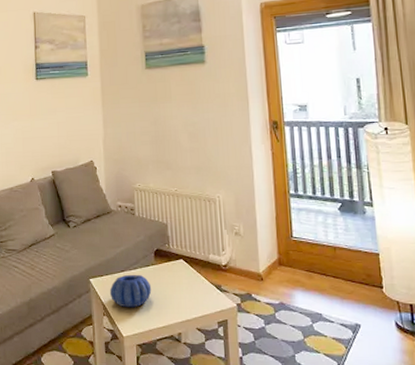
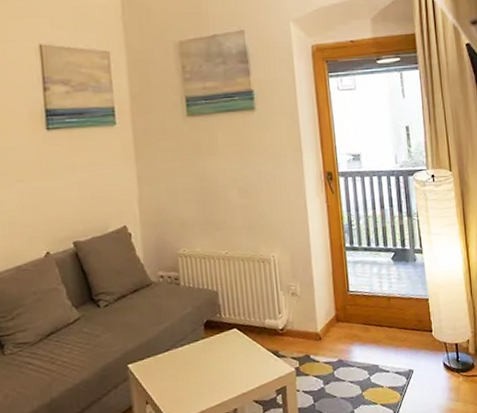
decorative bowl: present [109,274,152,308] -> none [152,351,203,391]

